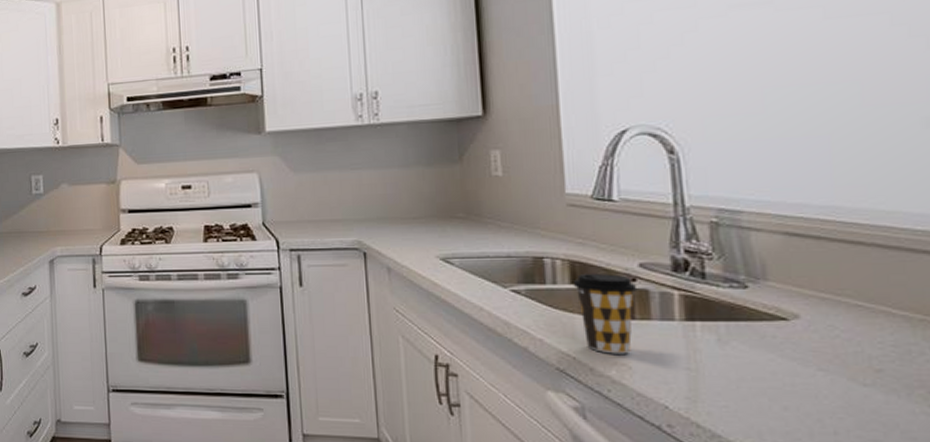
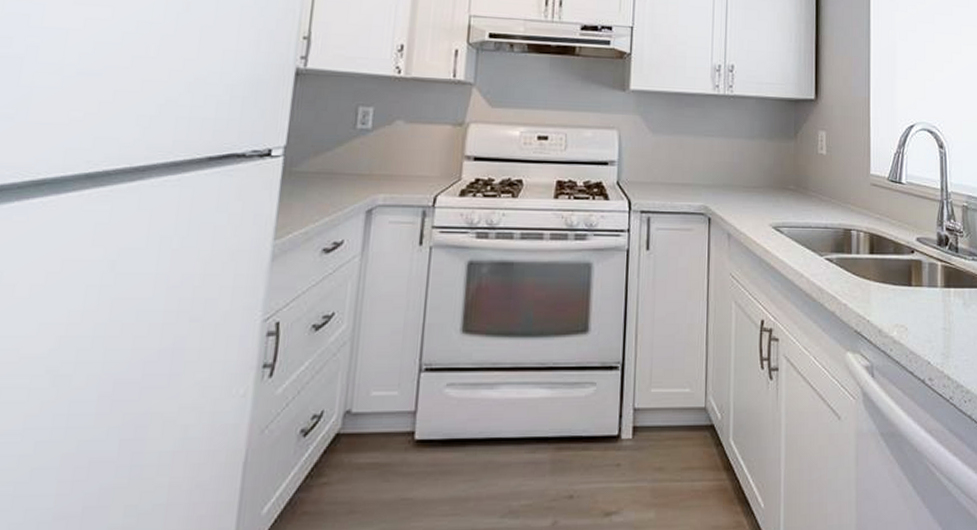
coffee cup: present [573,274,638,354] -> none [871,246,915,317]

